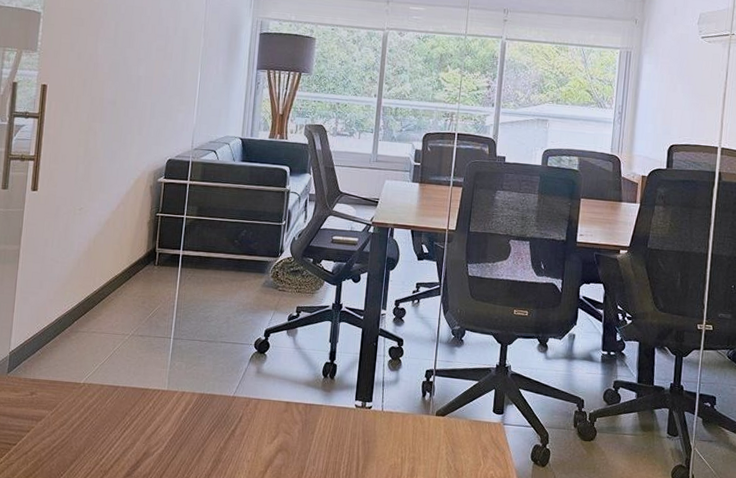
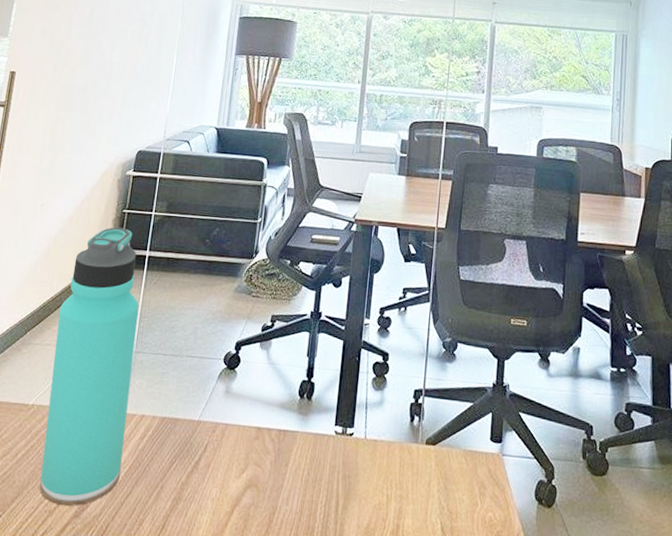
thermos bottle: none [94,229,176,468] -> present [39,227,140,507]

